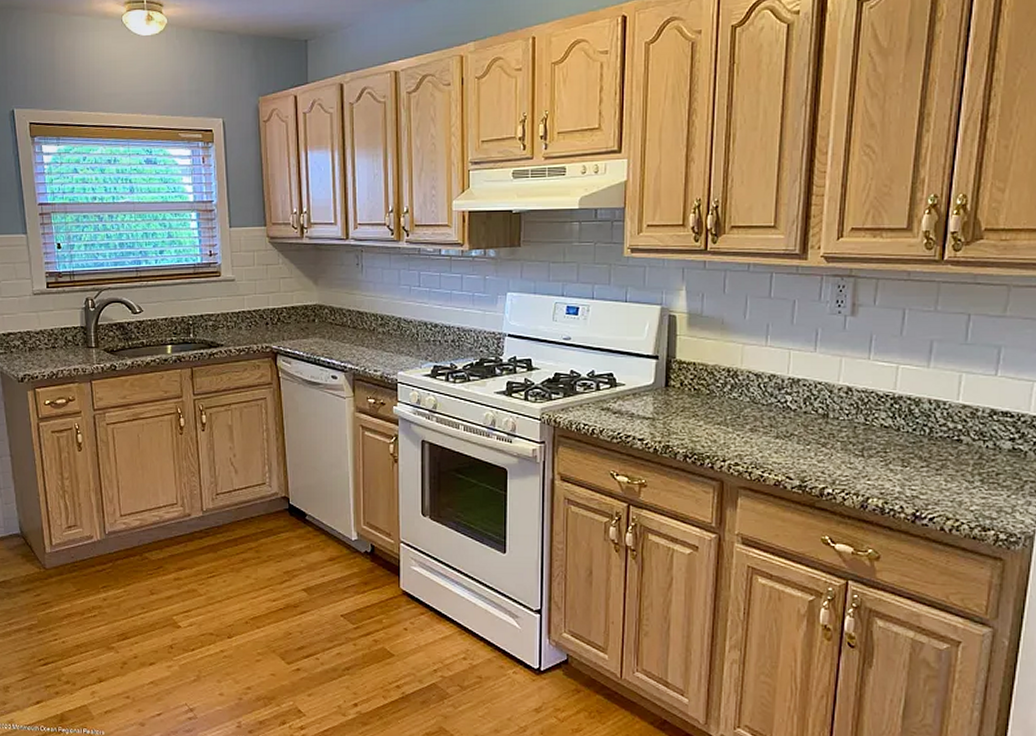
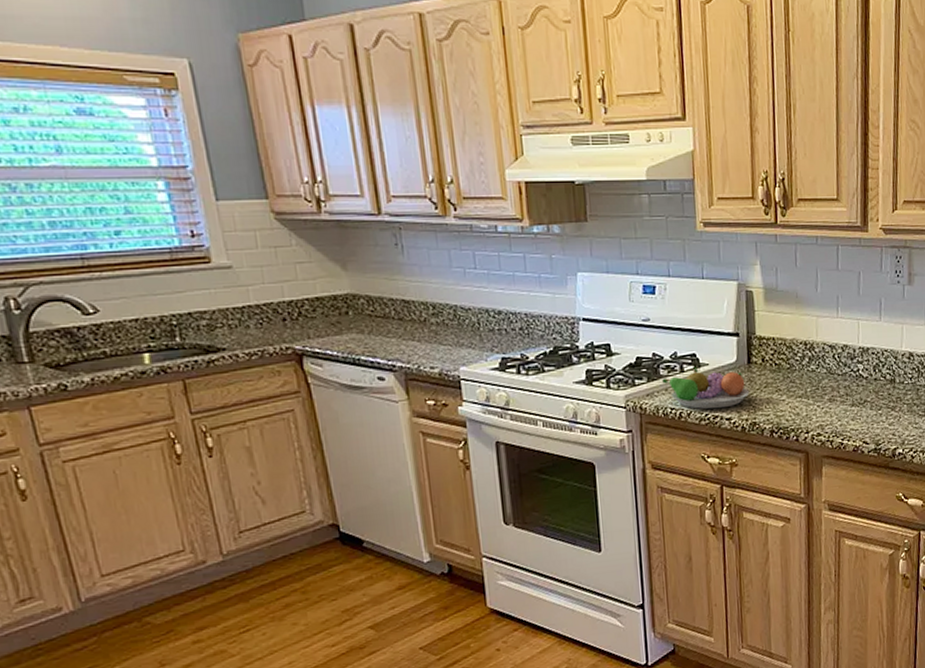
fruit bowl: none [578,387,665,429] -> present [662,367,750,409]

